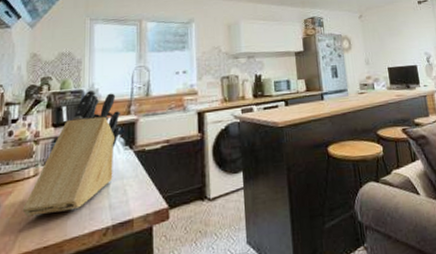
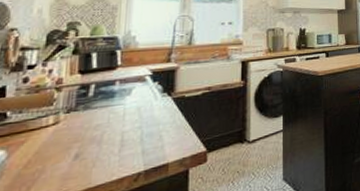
knife block: present [22,90,121,217] -> none [37,37,160,167]

